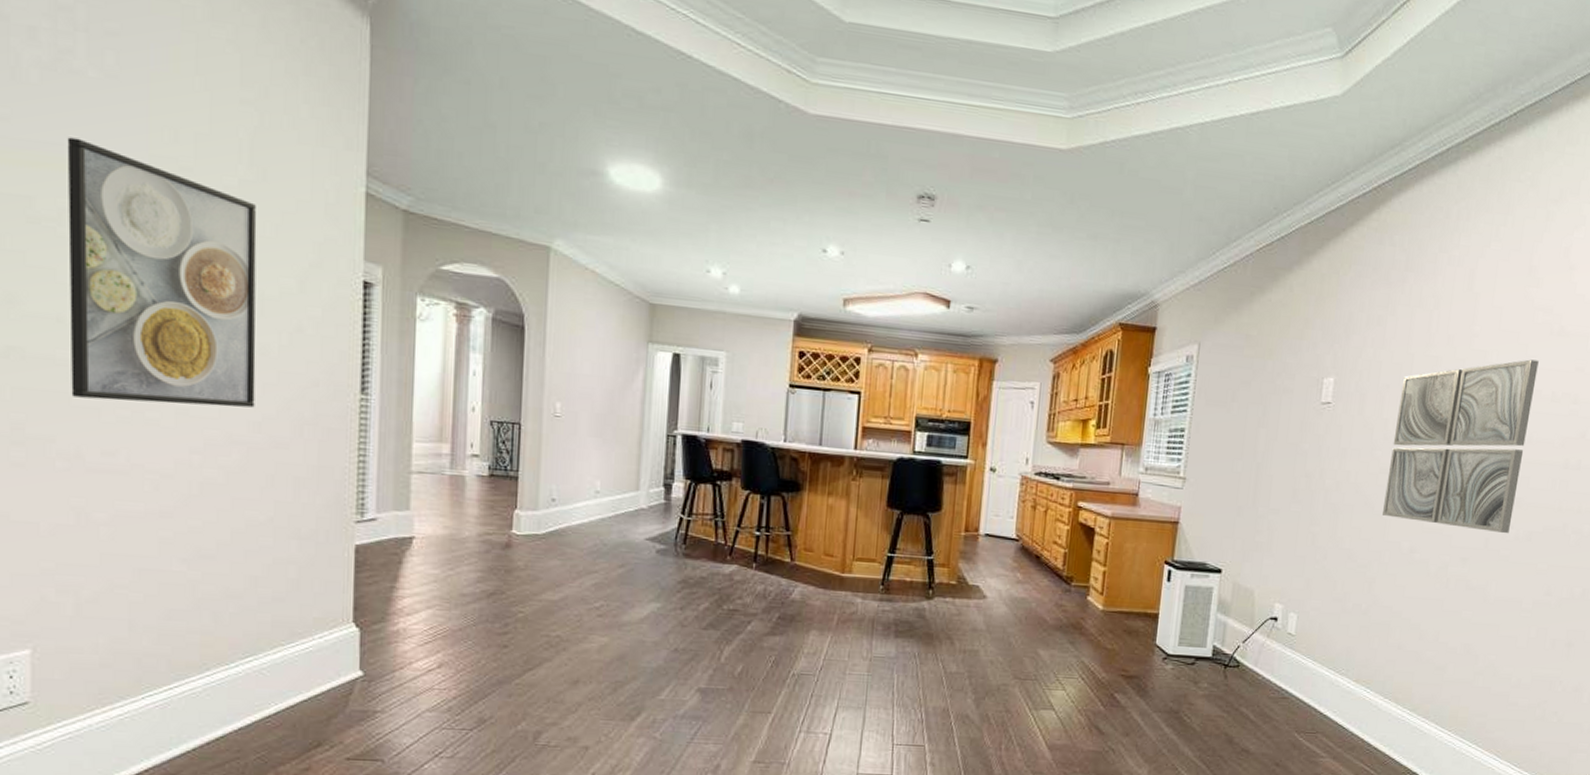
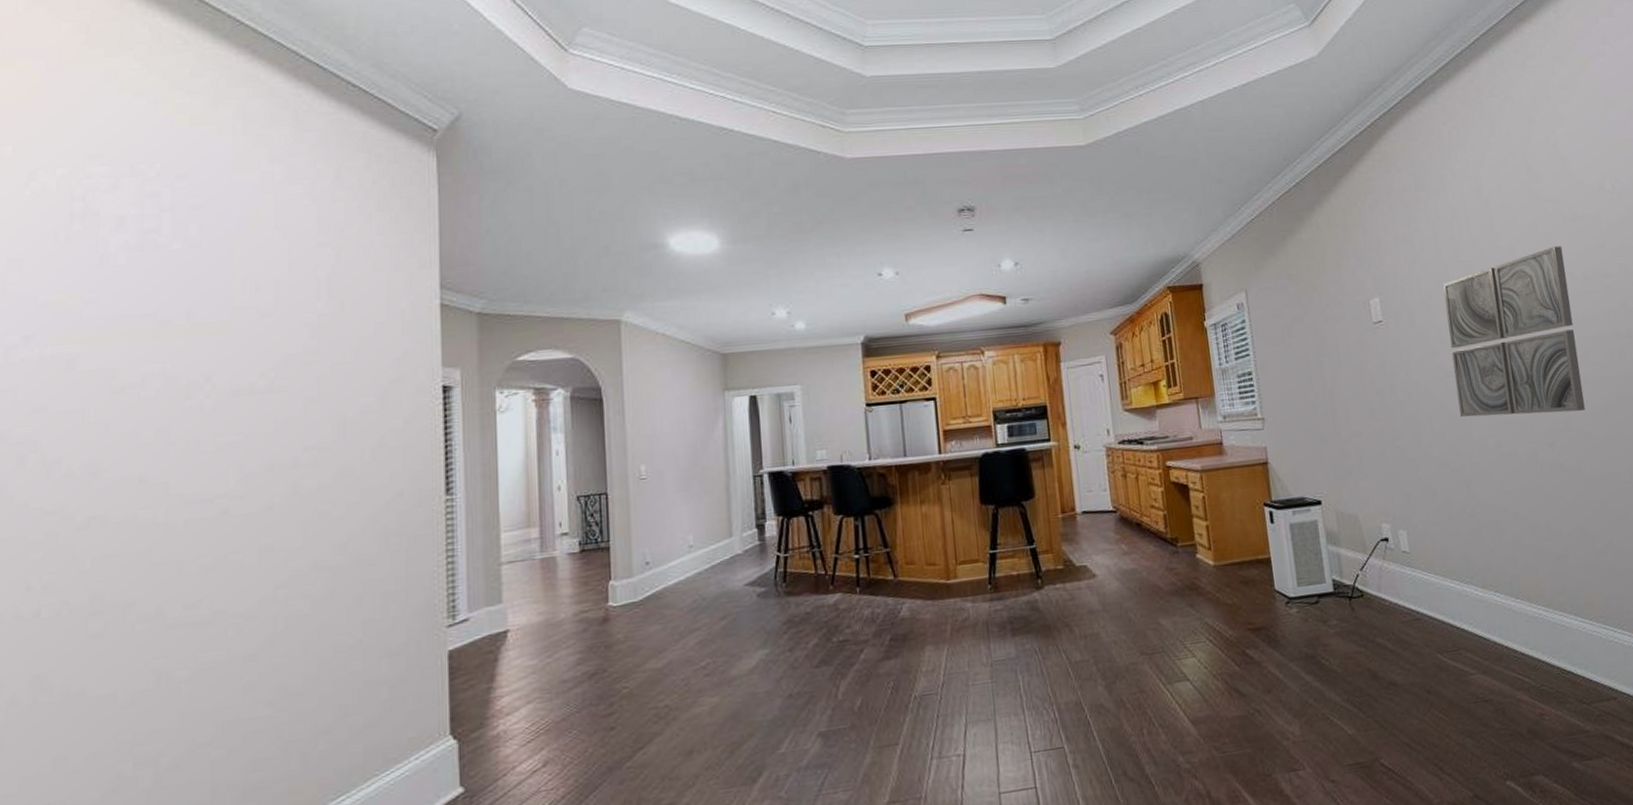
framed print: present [67,137,257,408] -> none [151,306,340,555]

